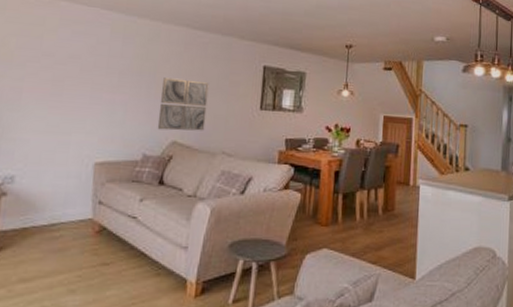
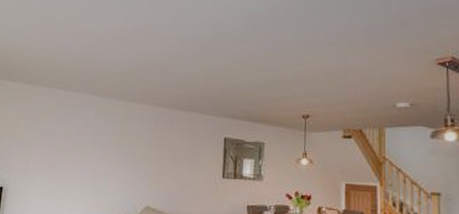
wall art: present [157,77,209,131] -> none [133,150,176,198]

